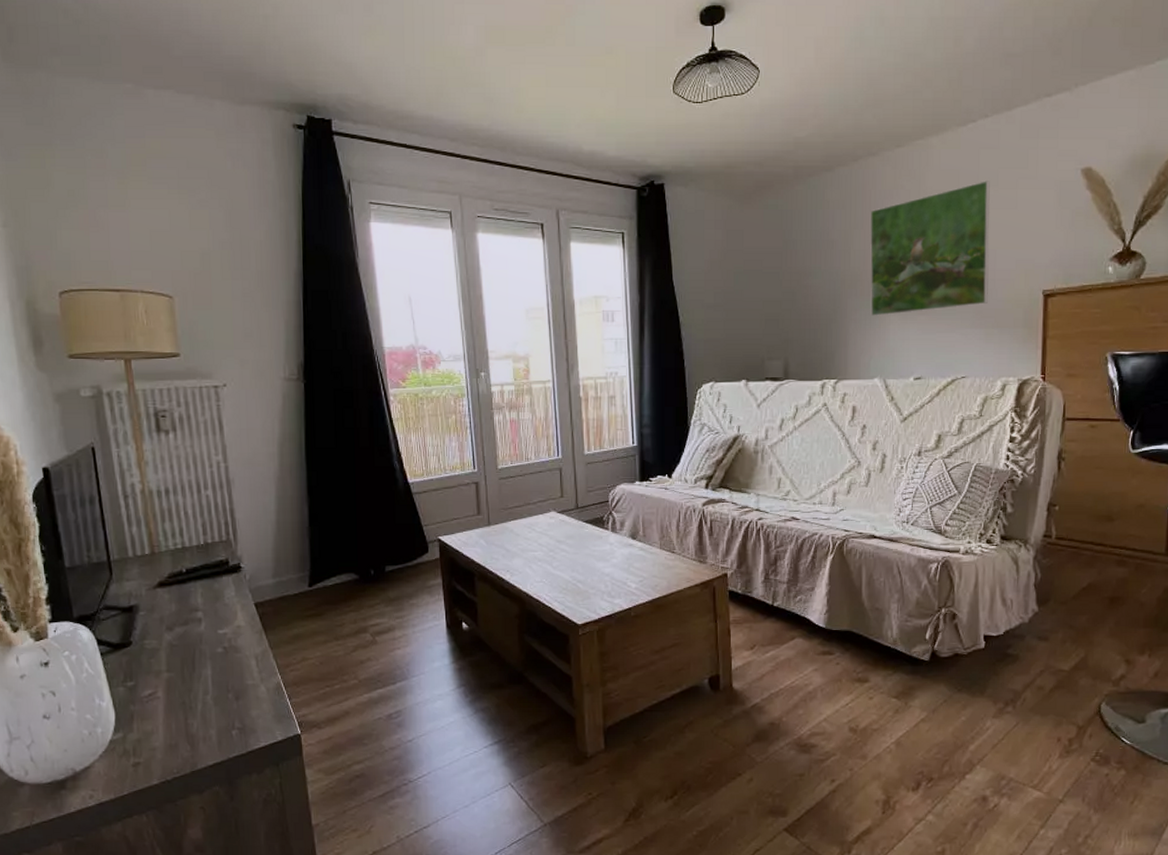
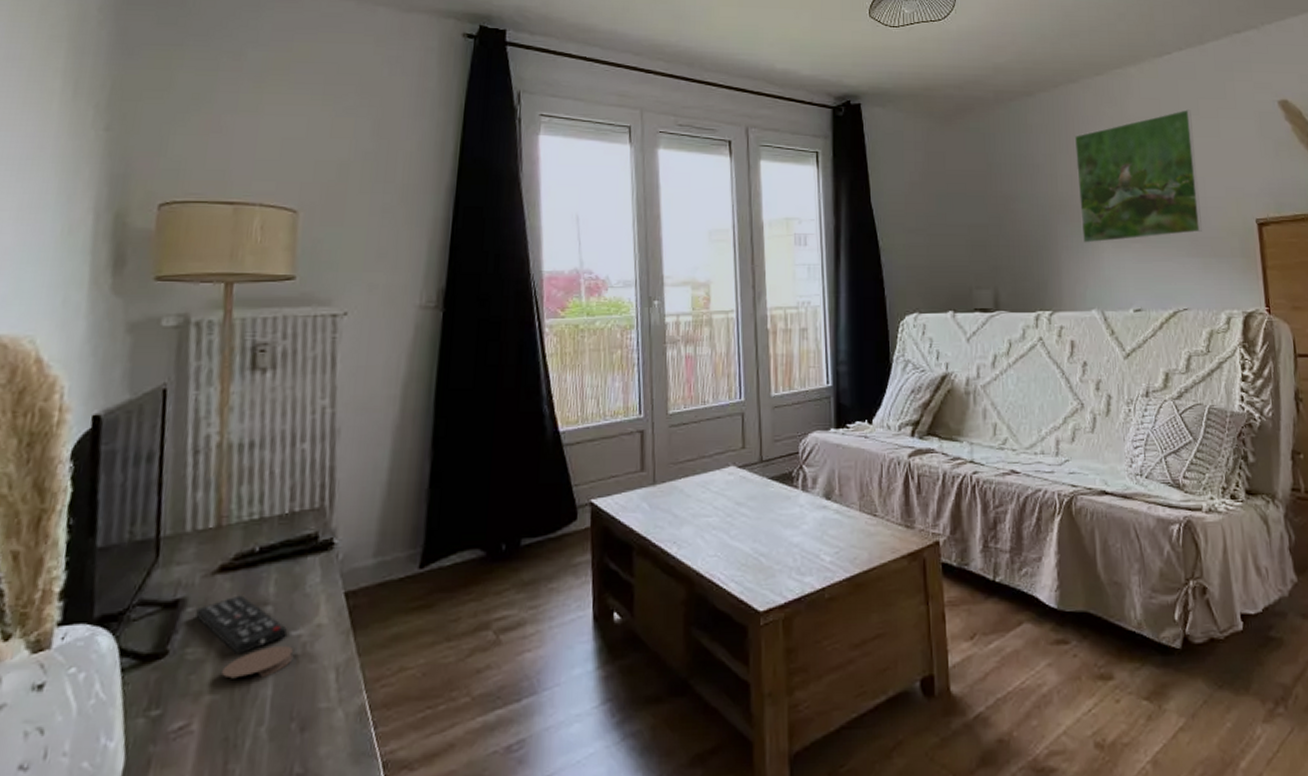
remote control: none [146,604,217,646] -> present [195,595,288,655]
coaster: none [173,640,223,662] -> present [222,645,294,679]

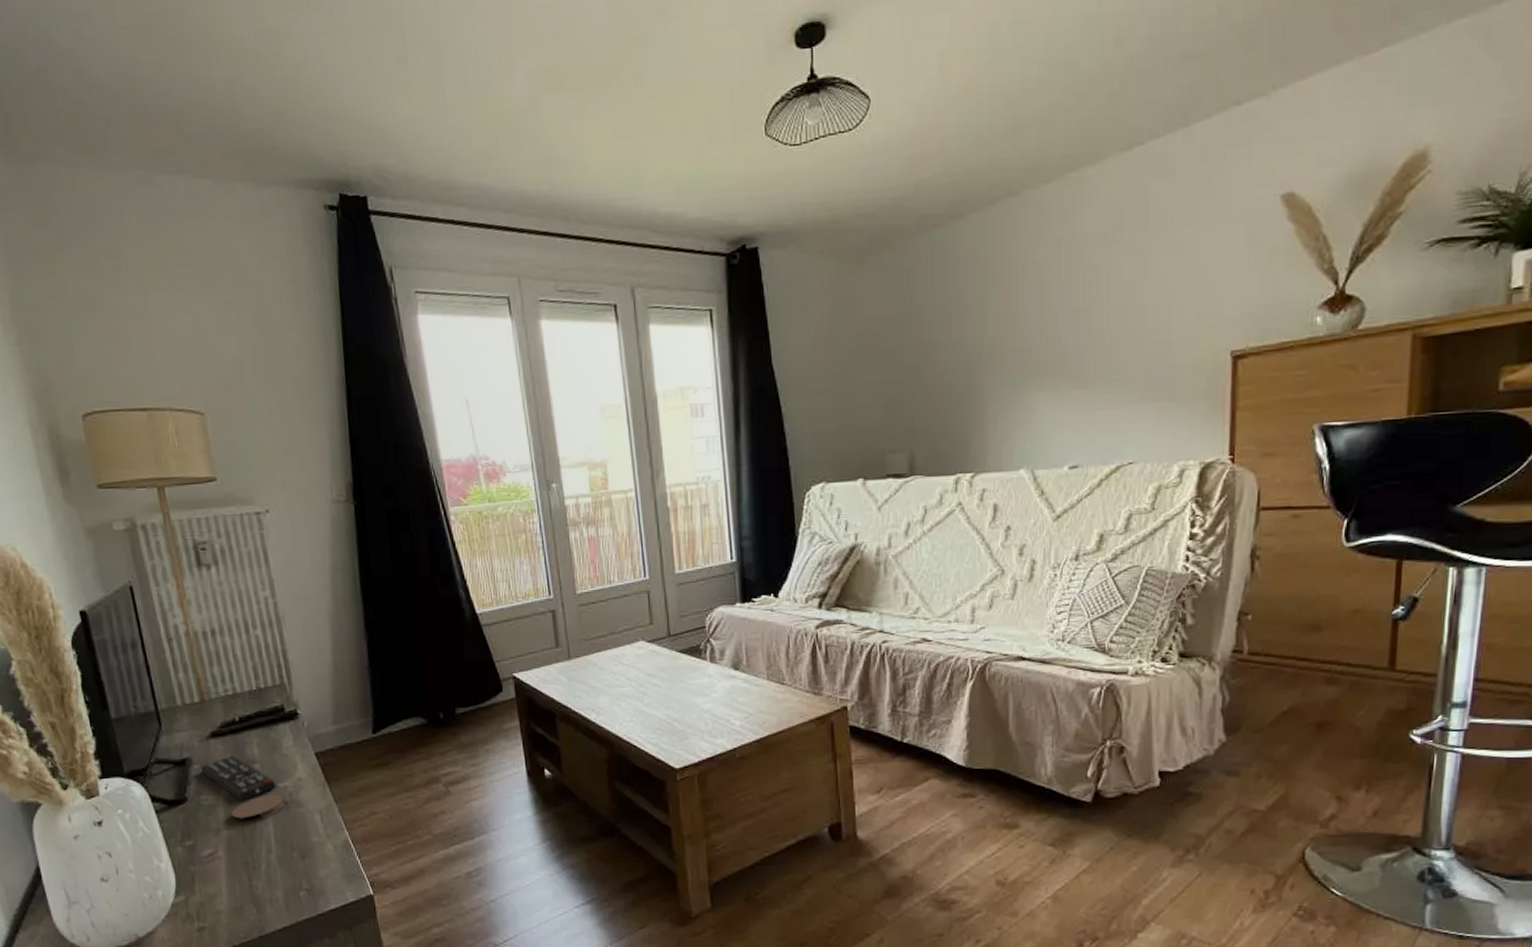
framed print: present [1074,109,1202,243] -> none [1011,217,1163,394]

